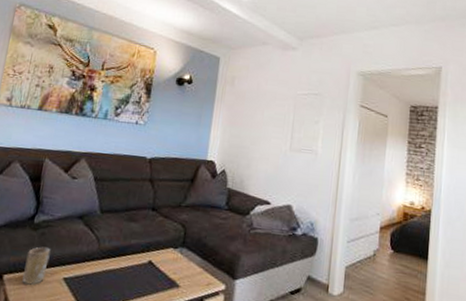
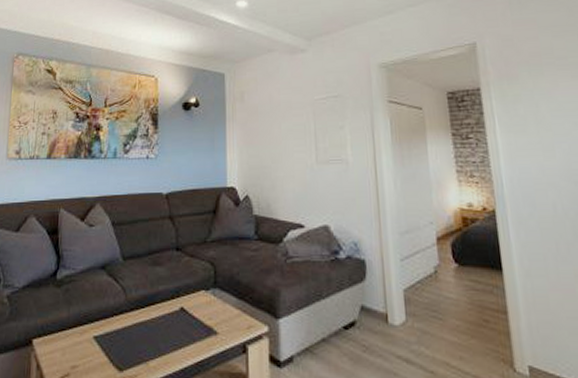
mug: present [22,247,51,285] -> none [52,304,77,348]

